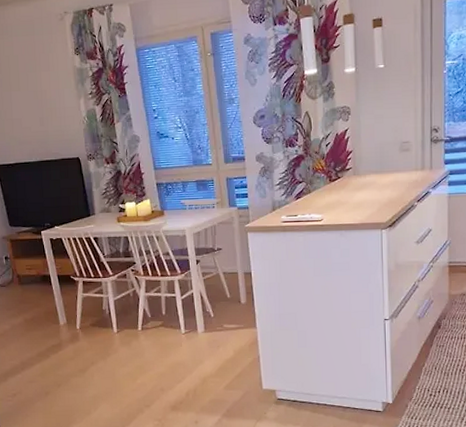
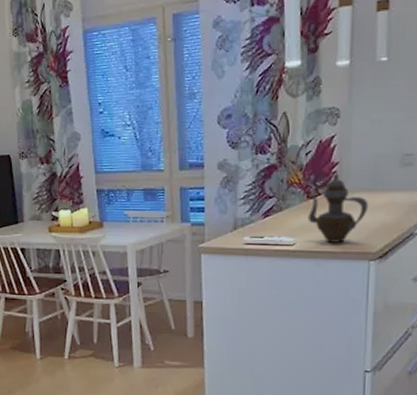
teapot: none [329,158,378,217] -> present [307,171,369,243]

